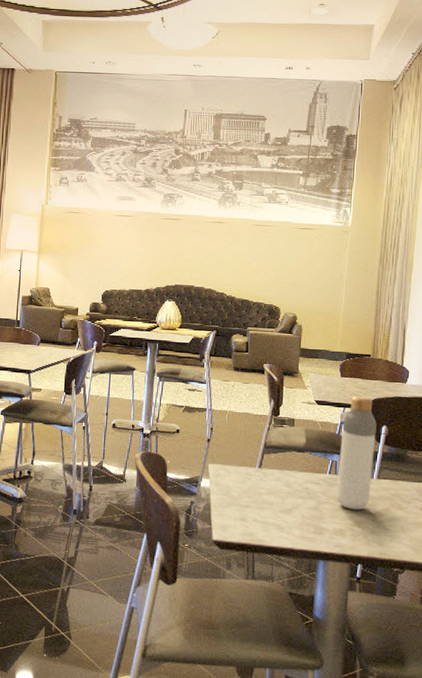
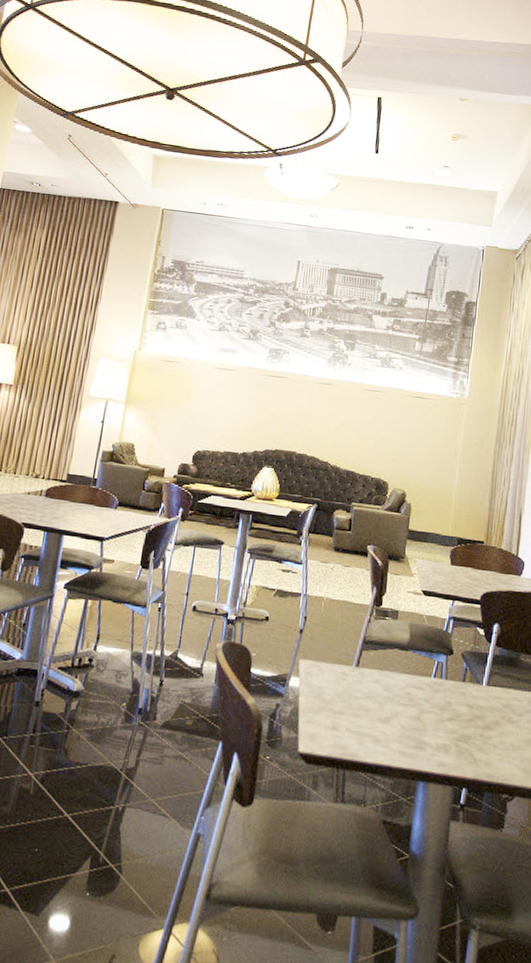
bottle: present [336,395,377,510] -> none [441,587,488,722]

